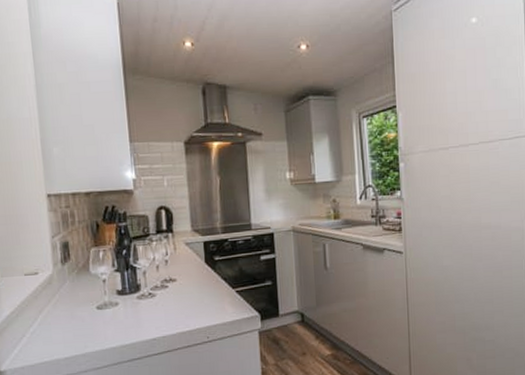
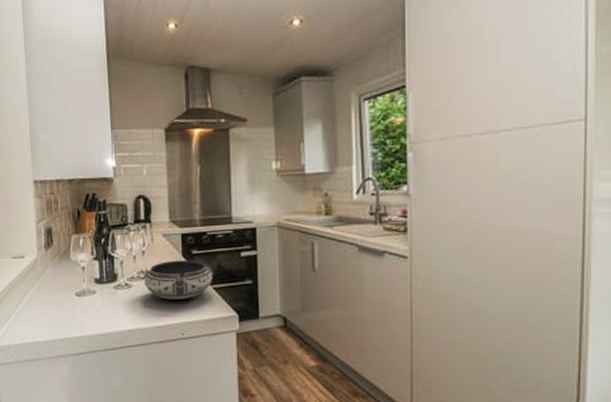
bowl: none [166,266,237,305] -> present [142,260,215,299]

